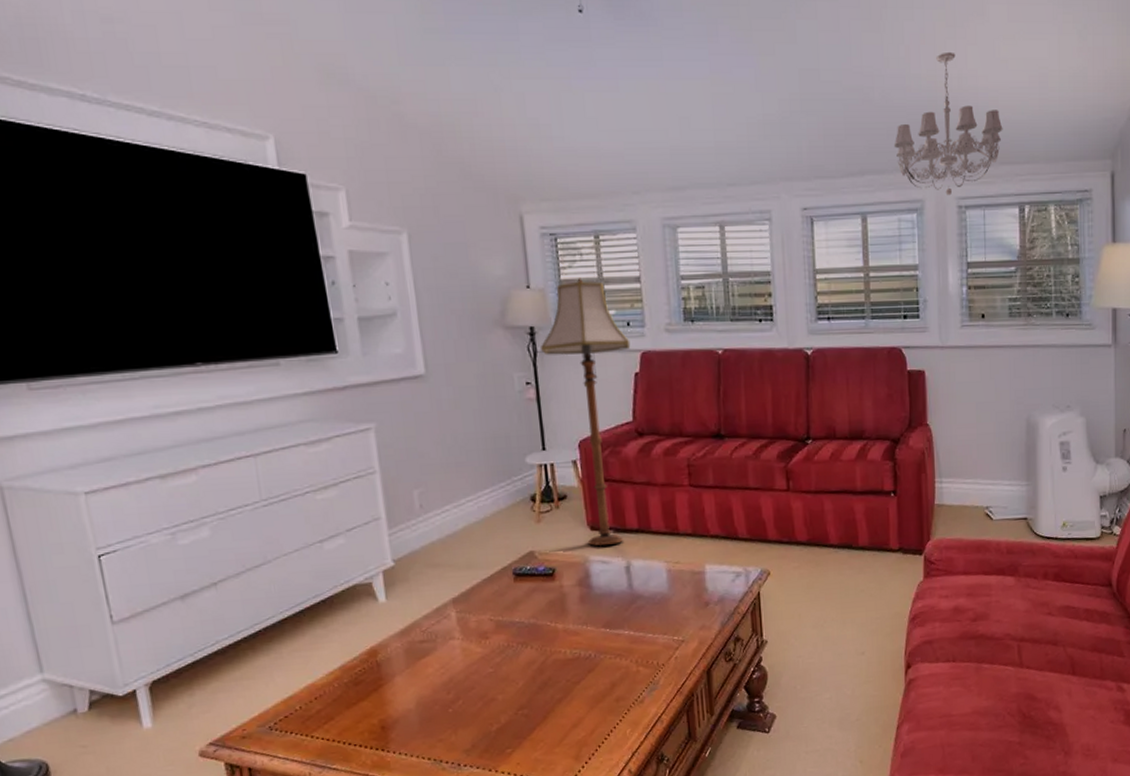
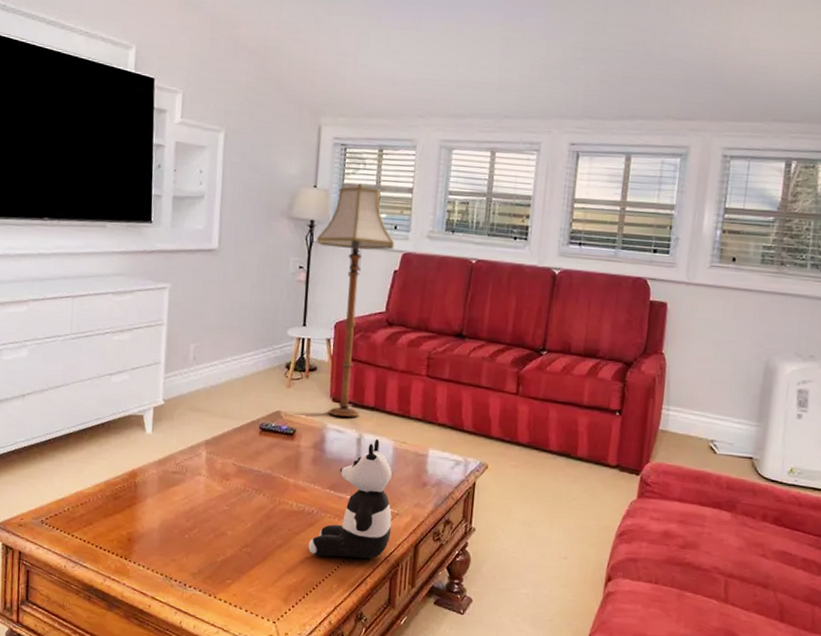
stuffed animal: none [591,563,680,703] -> present [308,438,392,559]
chandelier: present [894,51,1003,196] -> none [667,15,780,145]

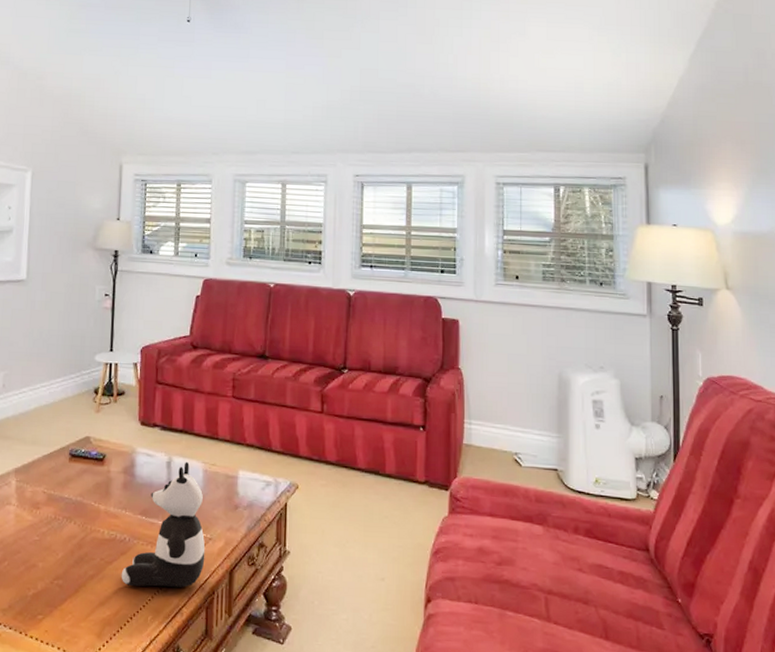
floor lamp: present [317,183,395,417] -> none [121,215,196,441]

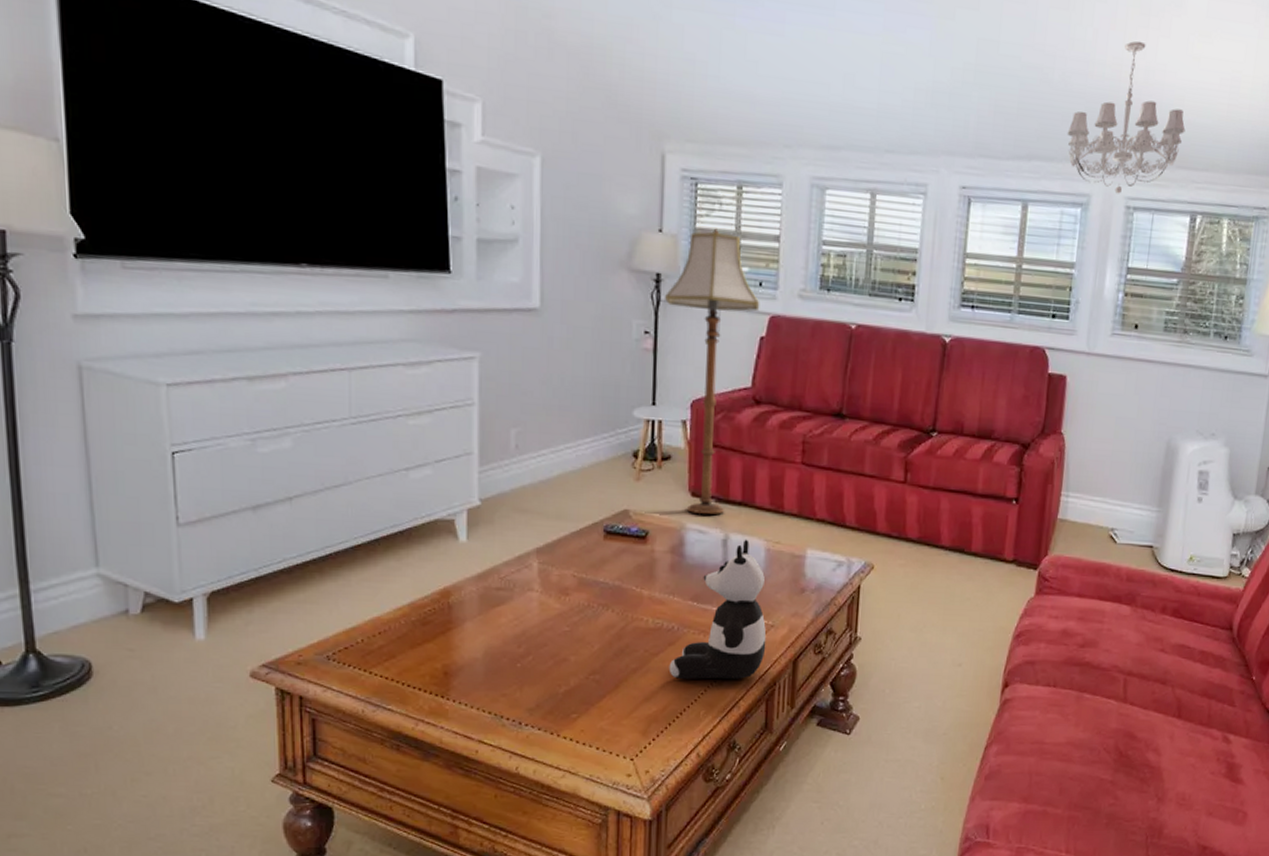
floor lamp: none [121,215,196,441] -> present [665,228,760,515]
chandelier: none [439,61,540,174] -> present [1067,40,1186,194]

